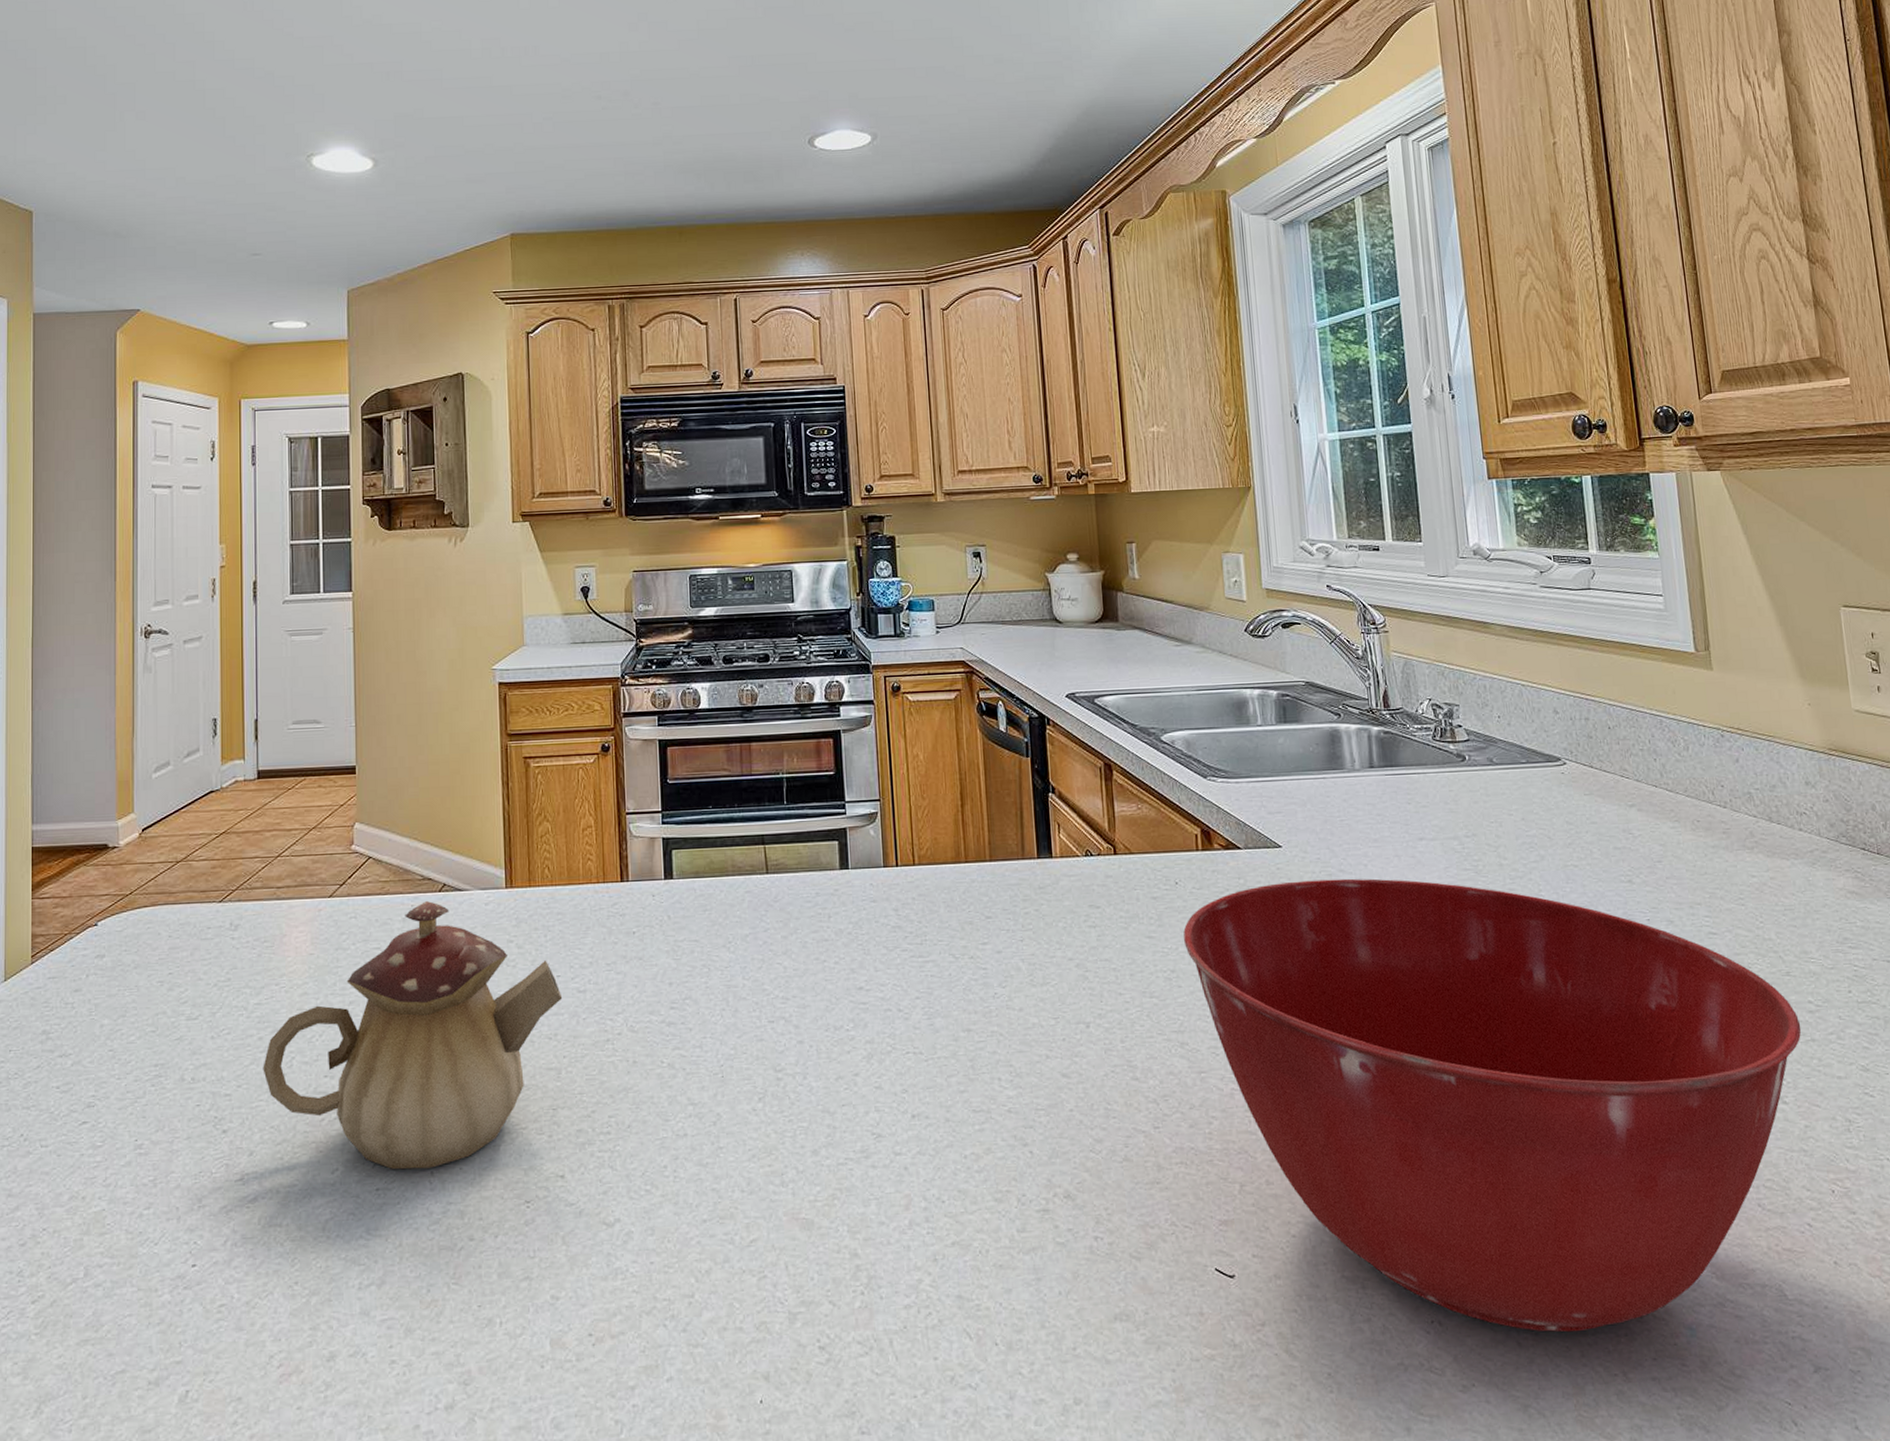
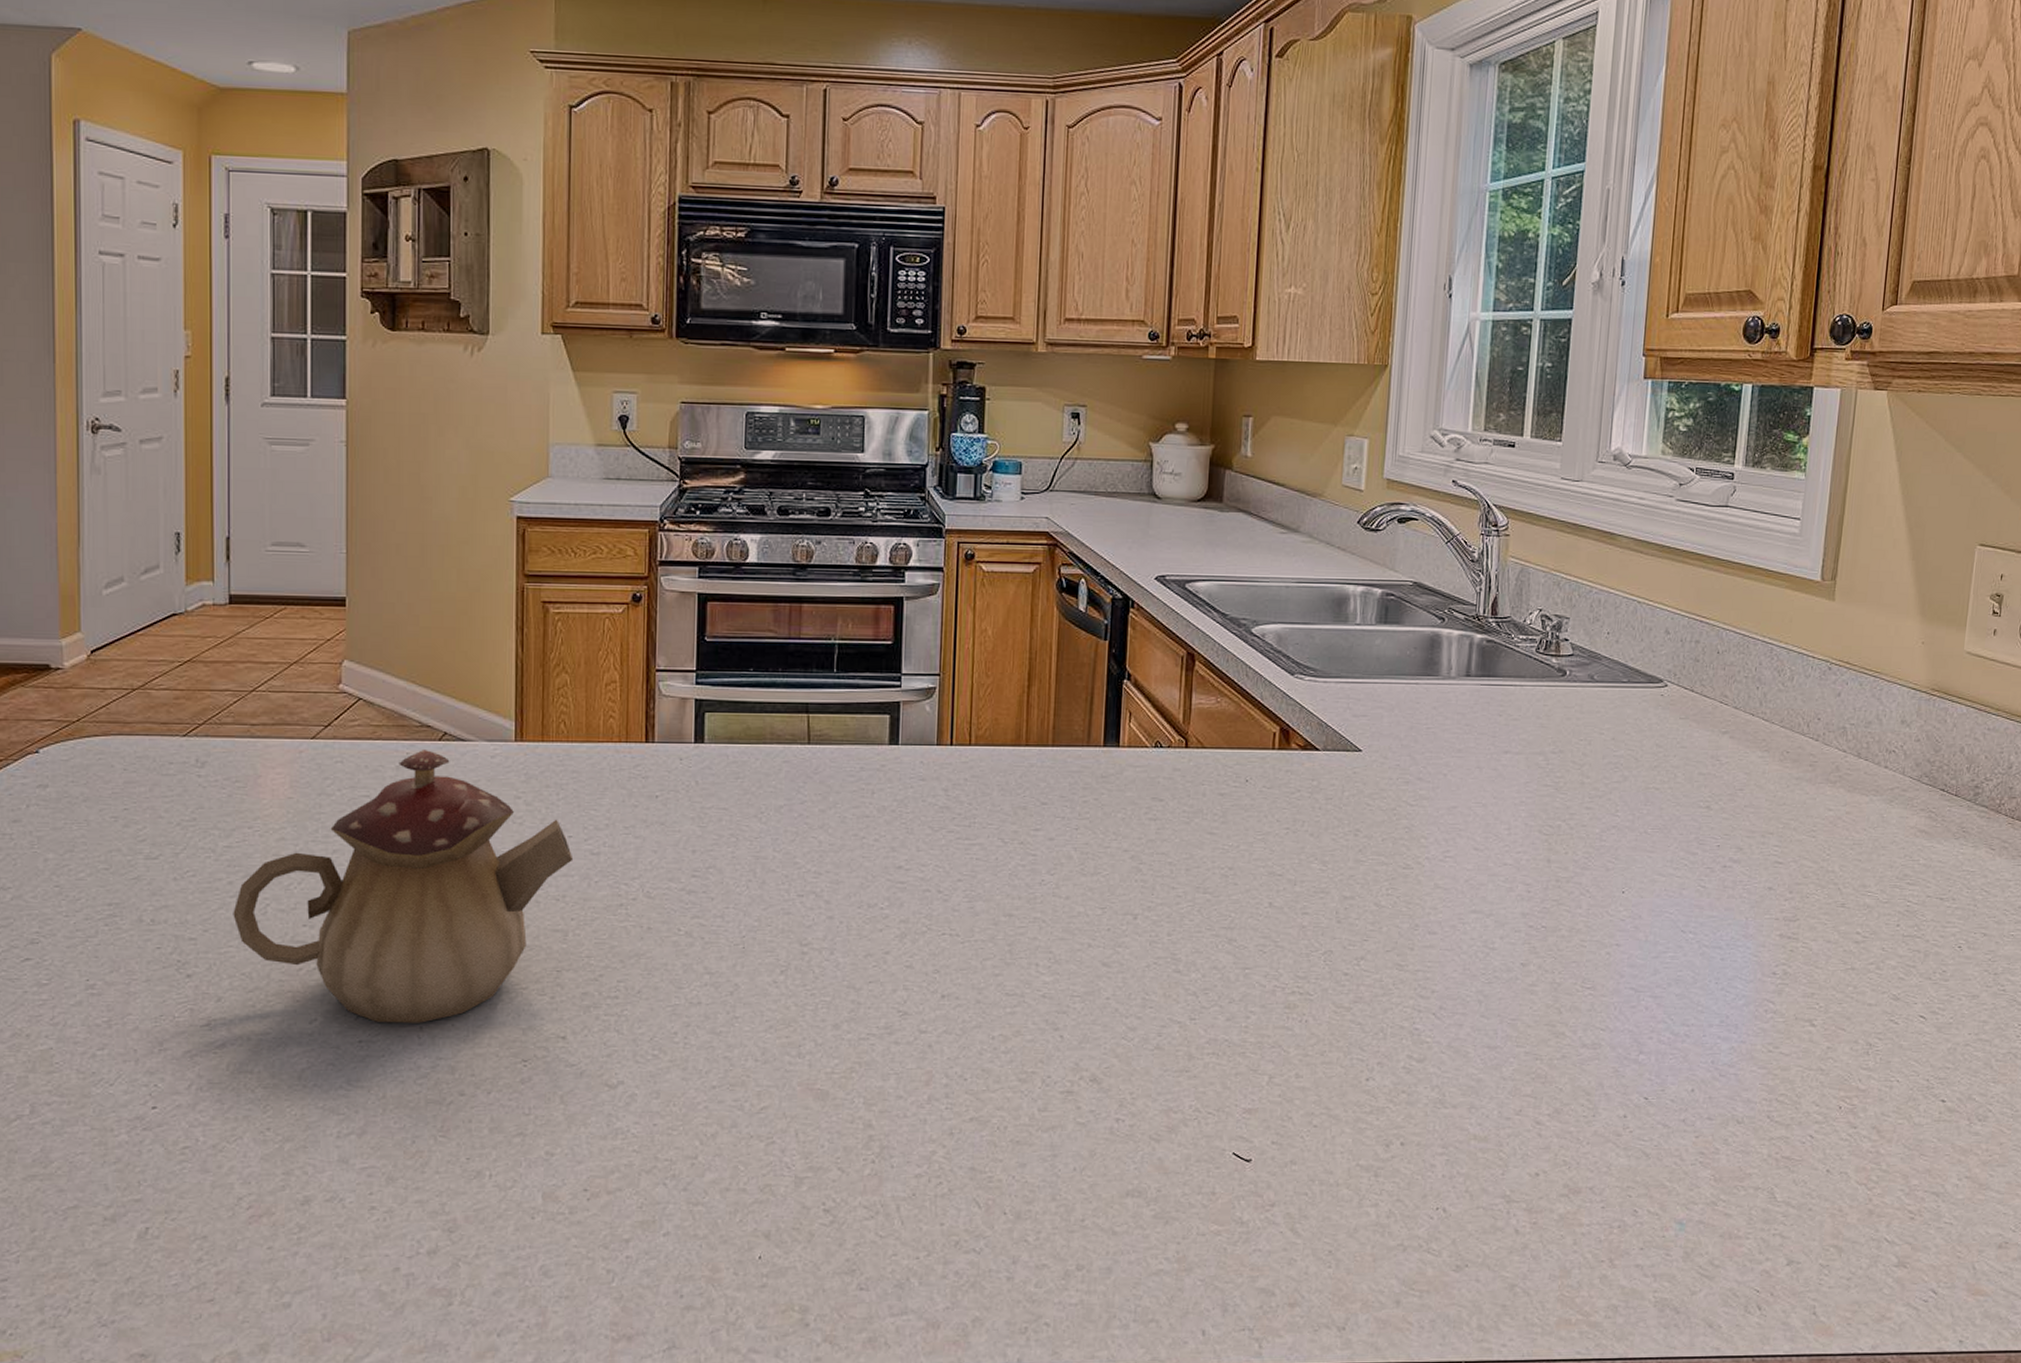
mixing bowl: present [1183,878,1802,1333] -> none [1246,786,1845,1223]

